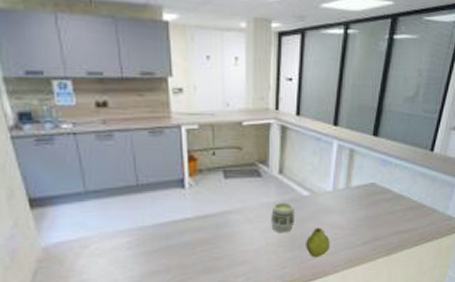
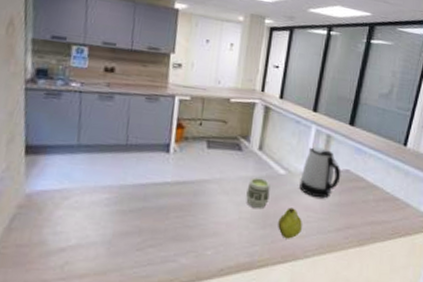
kettle: none [325,164,367,215] -> present [299,147,341,199]

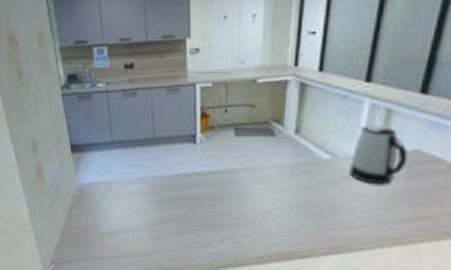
cup: present [245,177,271,208] -> none [282,164,312,197]
fruit: present [278,207,302,239] -> none [323,196,355,230]

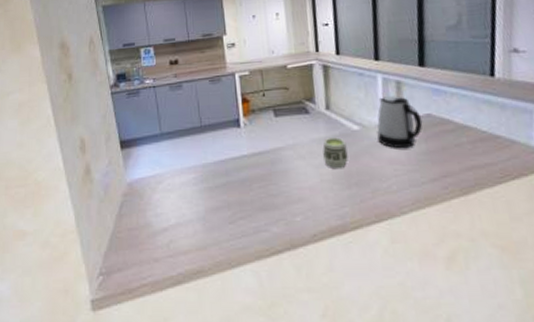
cup: none [282,164,312,197] -> present [322,137,348,168]

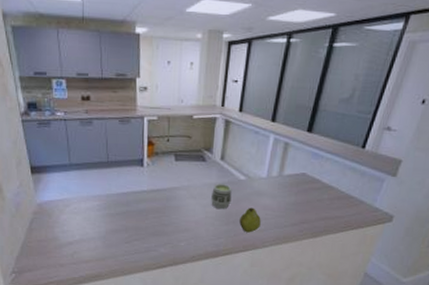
fruit: none [363,163,391,197] -> present [239,207,261,233]
kettle: present [377,96,423,149] -> none [258,154,298,199]

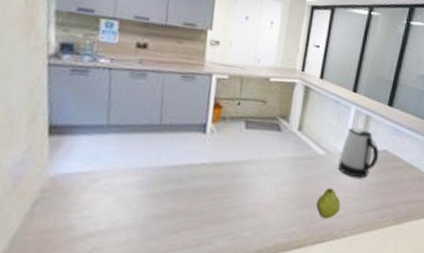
cup: present [210,184,232,209] -> none [284,158,310,189]
kettle: none [258,154,298,199] -> present [338,127,379,178]

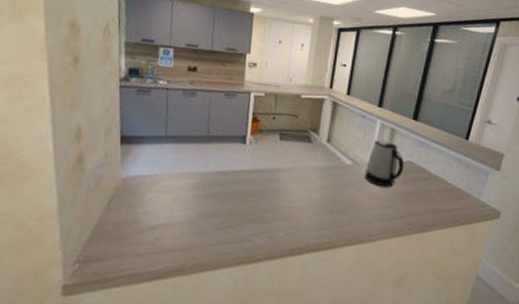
fruit: present [316,188,340,219] -> none [344,195,367,224]

